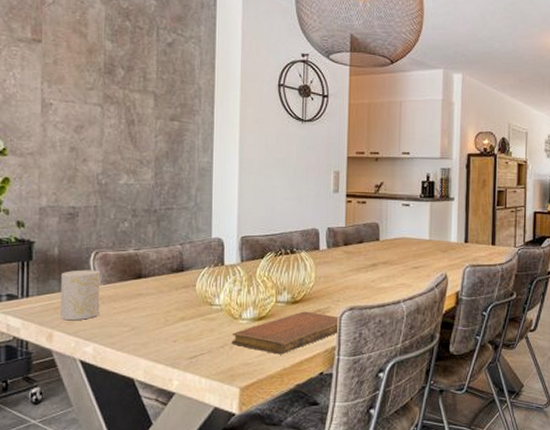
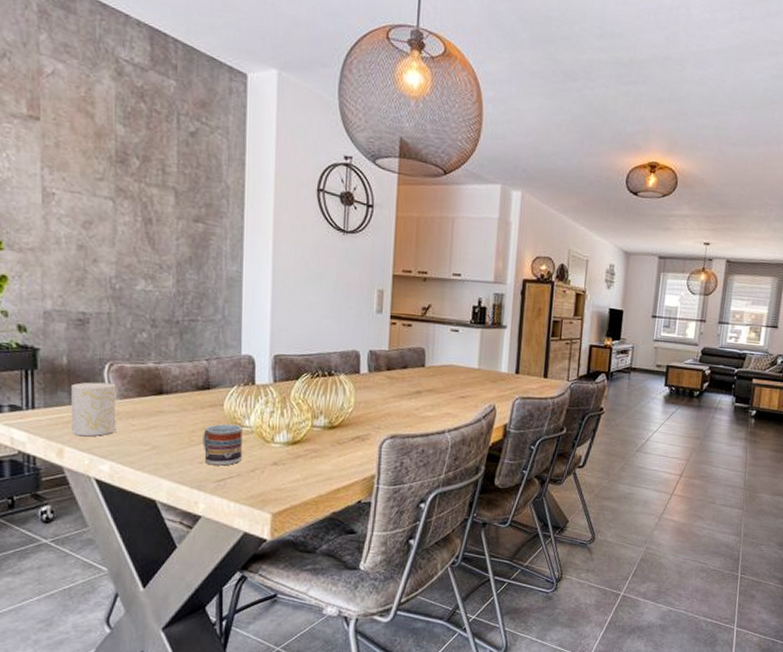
cup: none [177,303,213,343] -> present [203,423,242,466]
notebook: present [231,311,340,355] -> none [263,437,381,481]

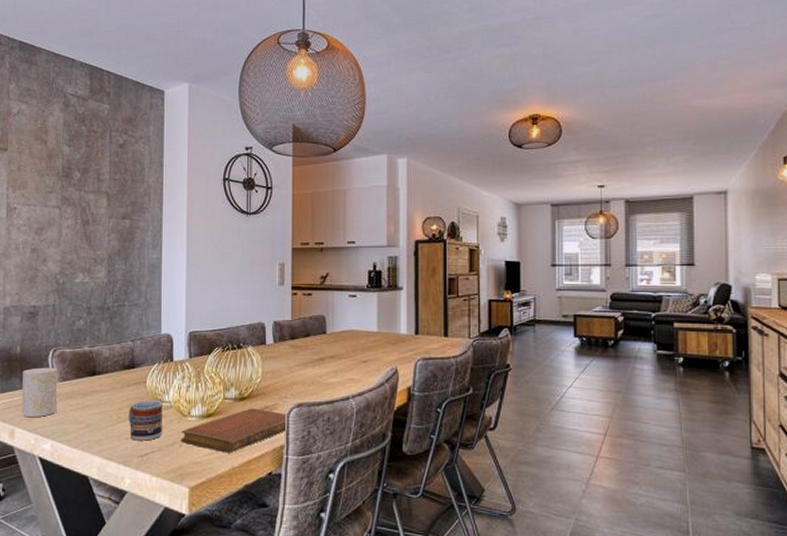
notebook: none [263,437,381,481] -> present [181,408,288,453]

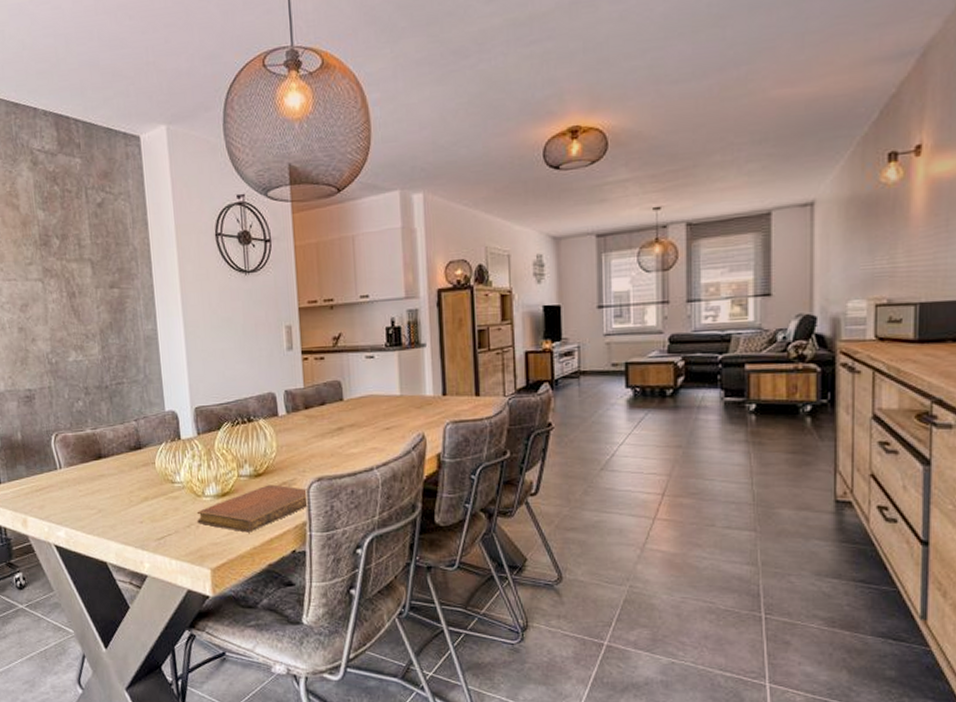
cup: present [22,367,58,418] -> none [27,452,67,506]
cup: present [128,400,162,441] -> none [140,481,177,524]

